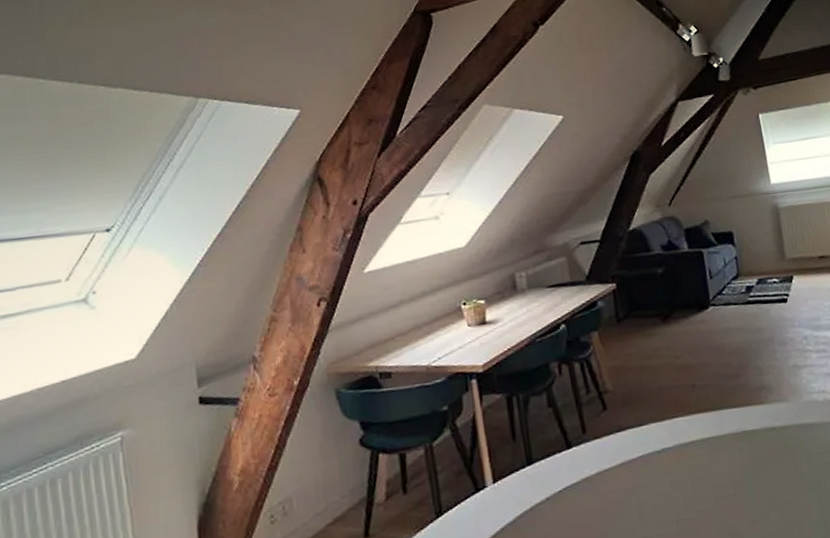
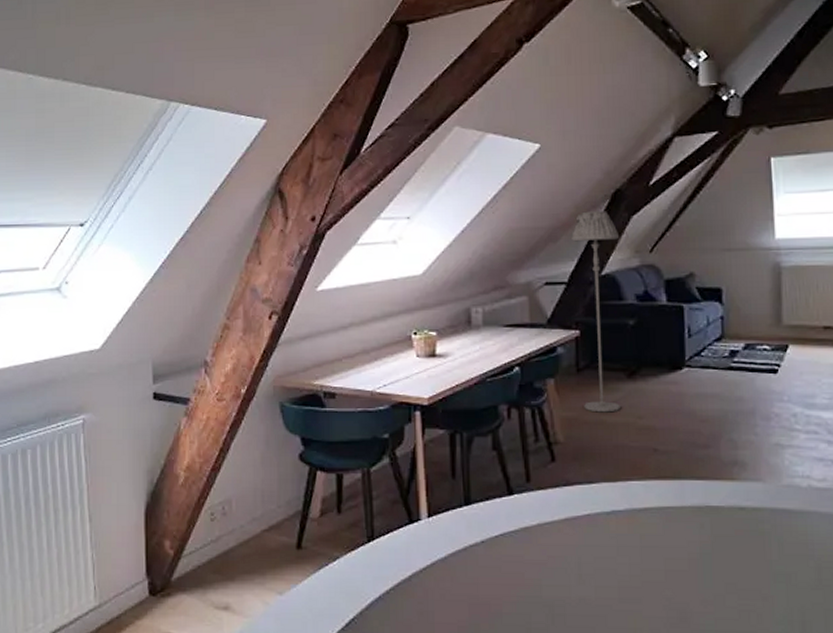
floor lamp: none [599,172,659,358] -> present [571,211,620,413]

